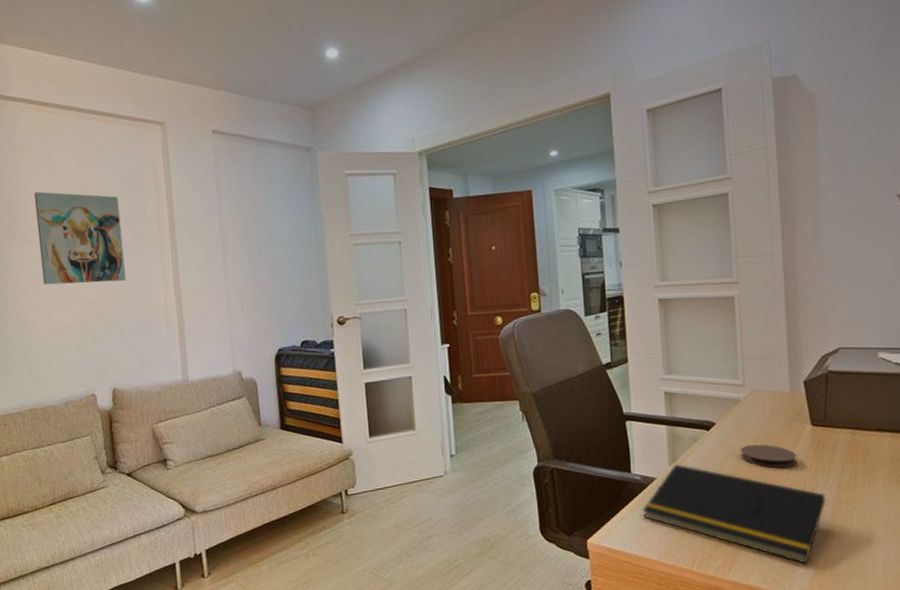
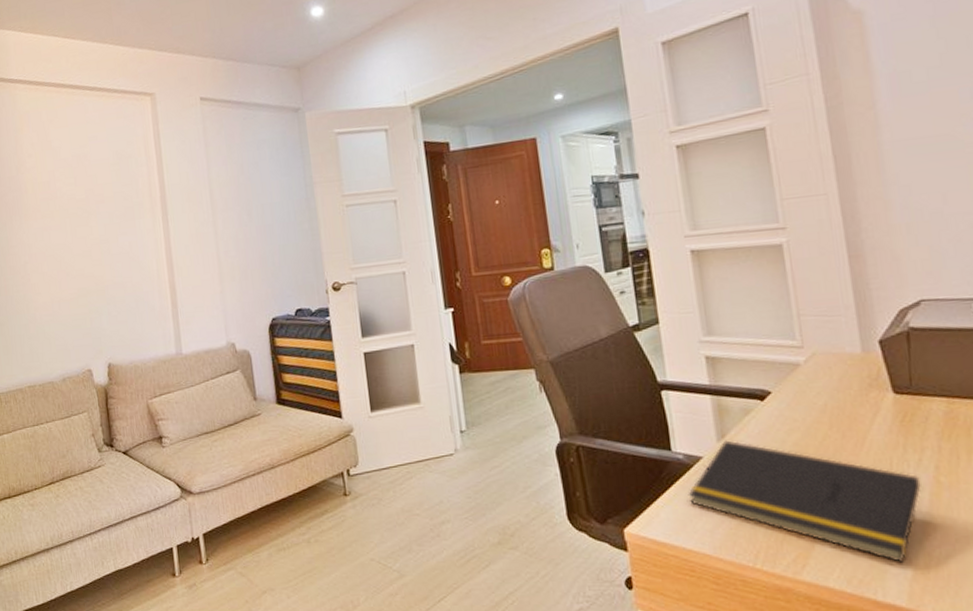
wall art: present [34,191,126,285] -> none [33,168,120,261]
coaster: present [740,444,797,468] -> none [805,416,879,445]

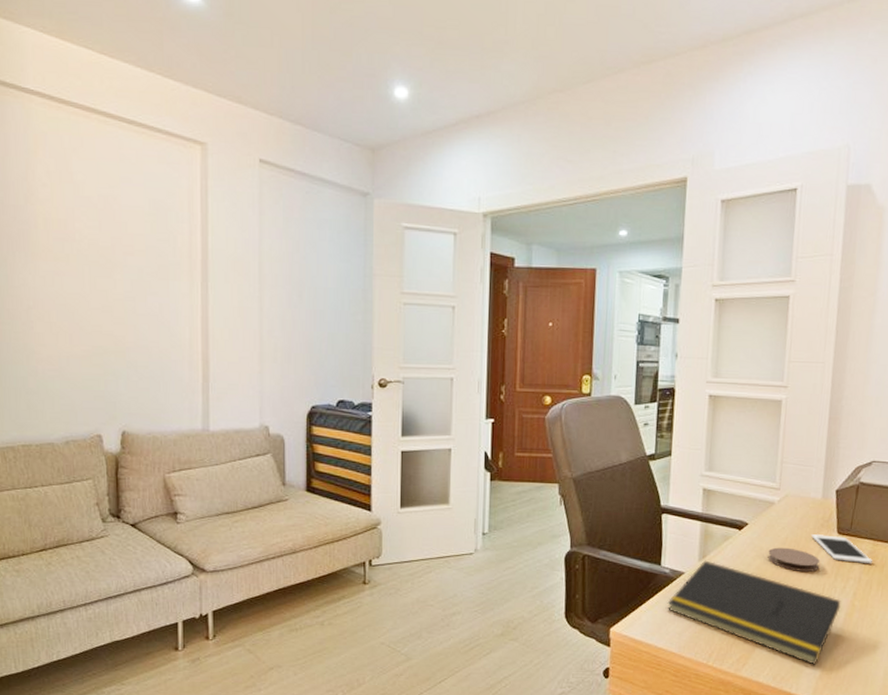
coaster: none [805,416,879,445] -> present [767,547,821,572]
cell phone: none [859,396,952,428] -> present [811,534,872,565]

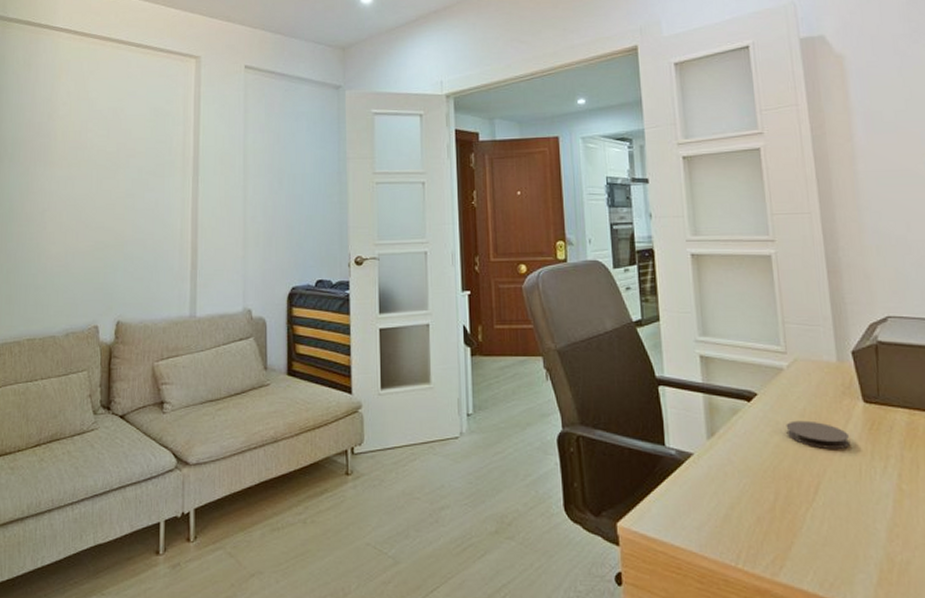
notepad: present [667,560,841,665] -> none [678,438,886,567]
cell phone: present [811,534,872,565] -> none [833,404,913,438]

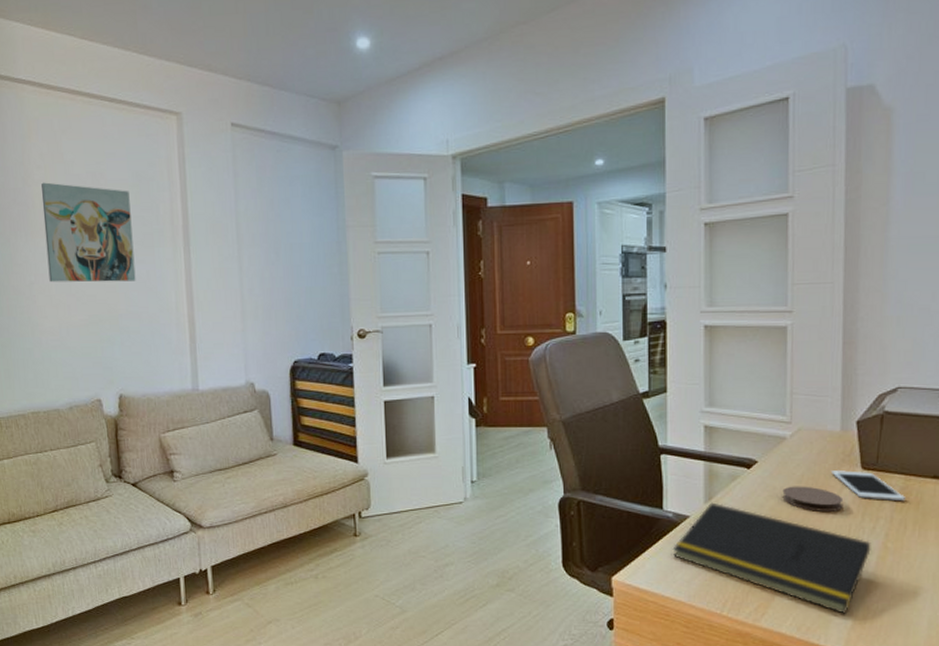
wall art: none [61,117,146,210] -> present [41,182,136,283]
notepad: none [678,438,886,567] -> present [672,502,871,614]
cell phone: none [833,404,913,438] -> present [831,470,905,502]

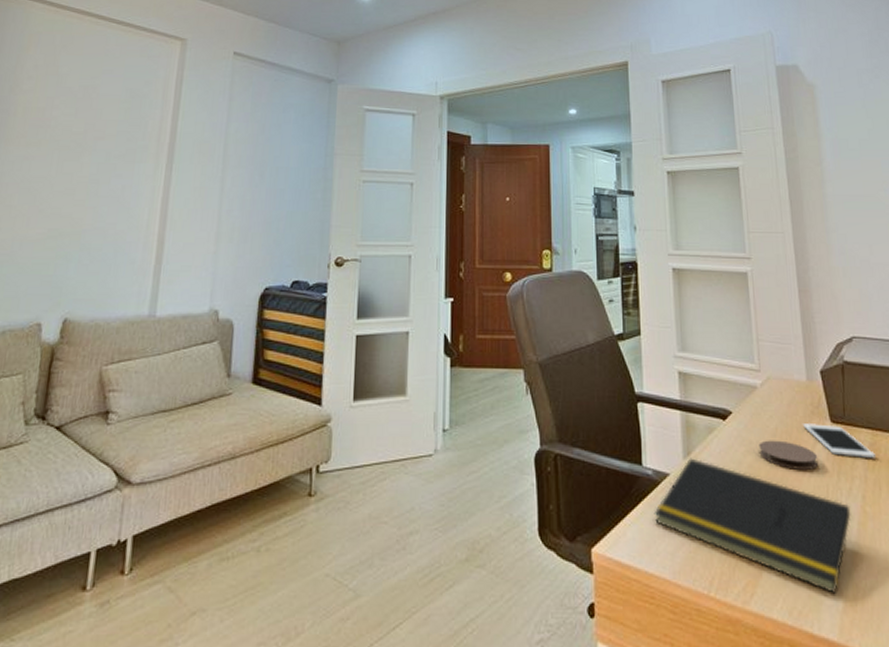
wall art: present [41,182,136,283] -> none [13,92,120,196]

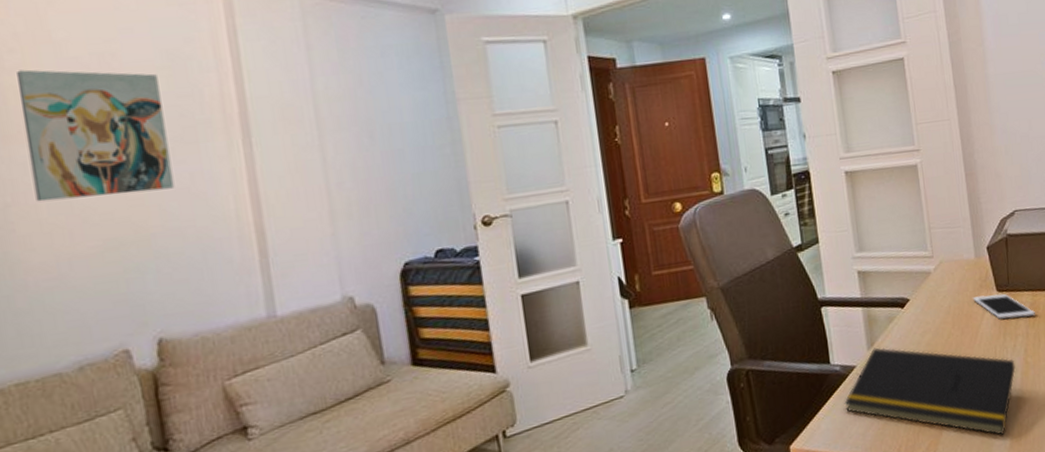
wall art: none [13,92,120,196] -> present [17,69,175,202]
coaster: present [758,440,819,470] -> none [934,316,987,340]

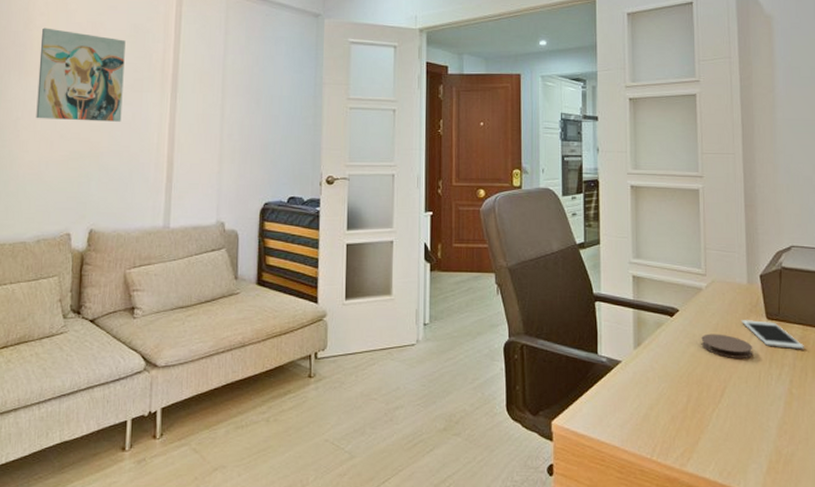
notepad: present [844,347,1016,435] -> none [606,348,779,459]
coaster: none [934,316,987,340] -> present [701,333,753,358]

